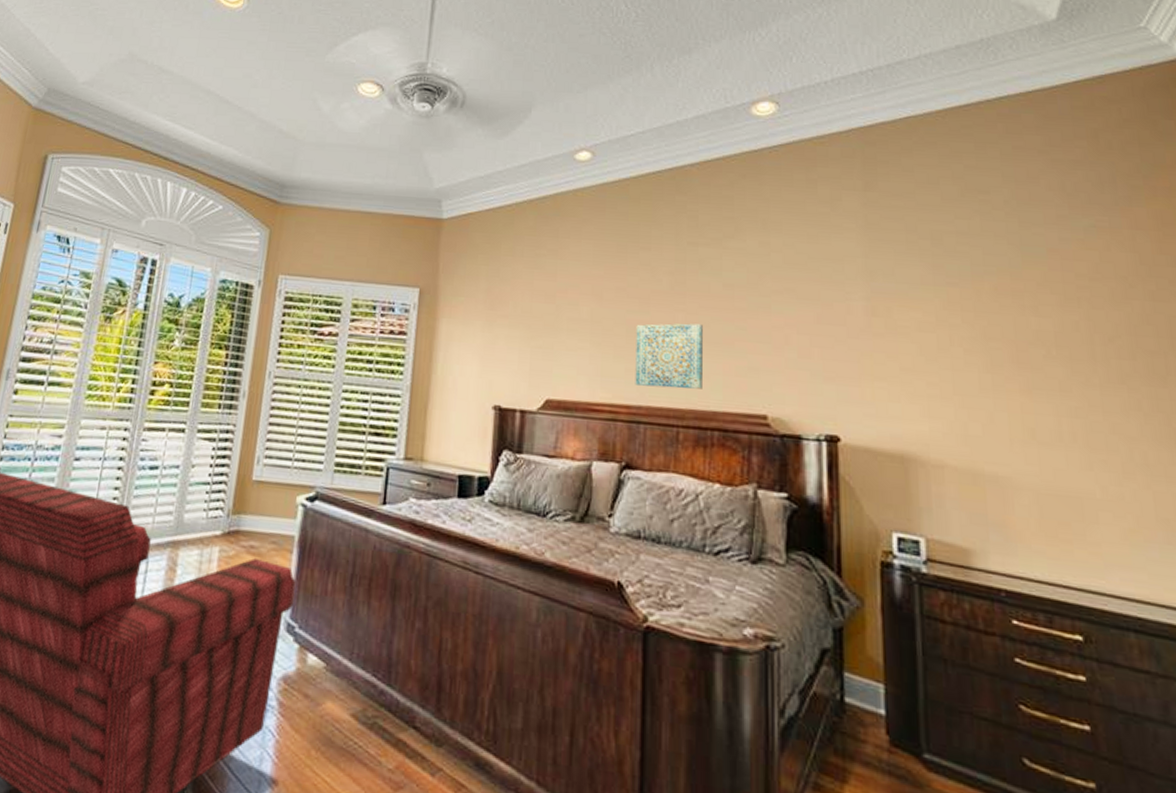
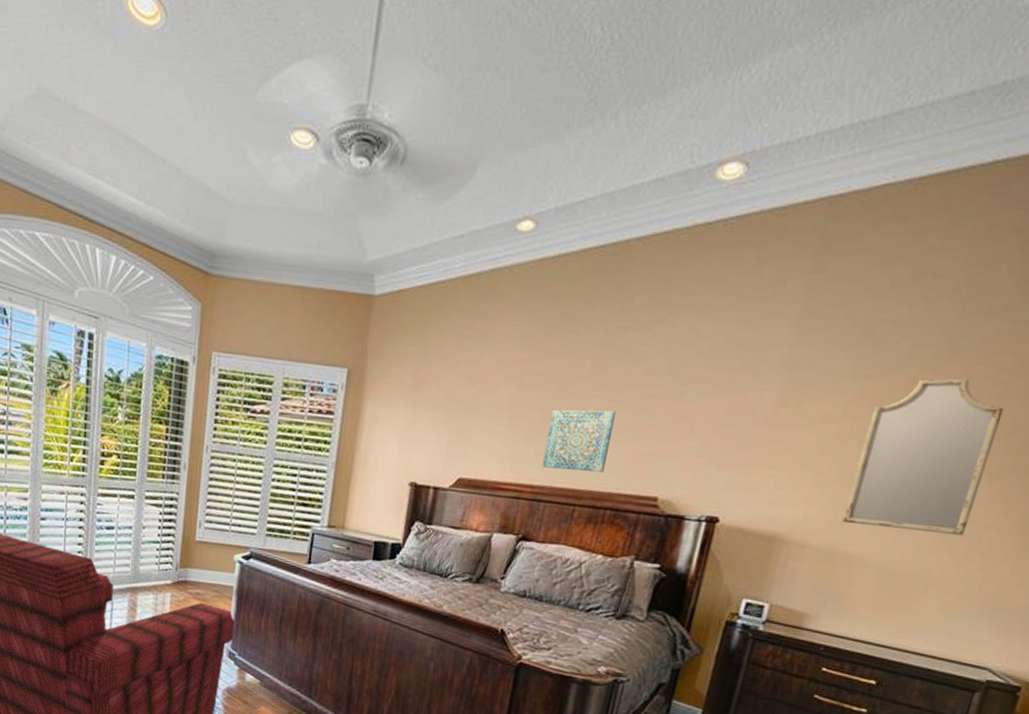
home mirror: none [966,284,1113,449] -> present [842,378,1005,536]

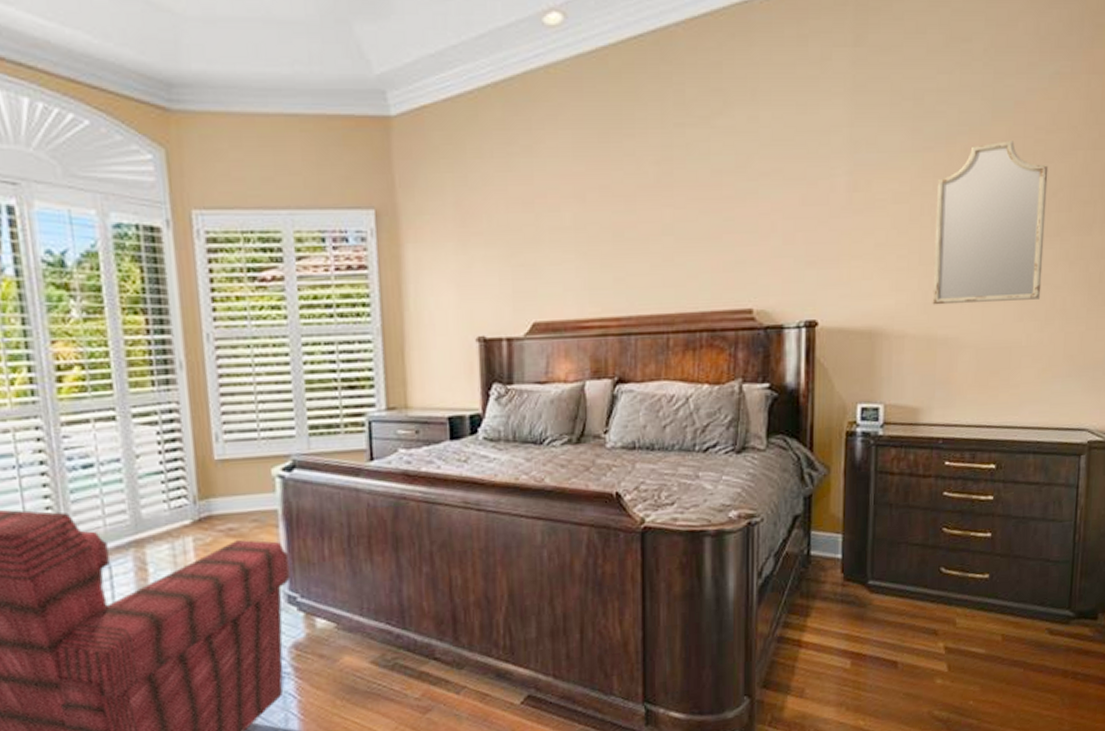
wall art: present [542,409,616,472] -> none [623,219,691,295]

